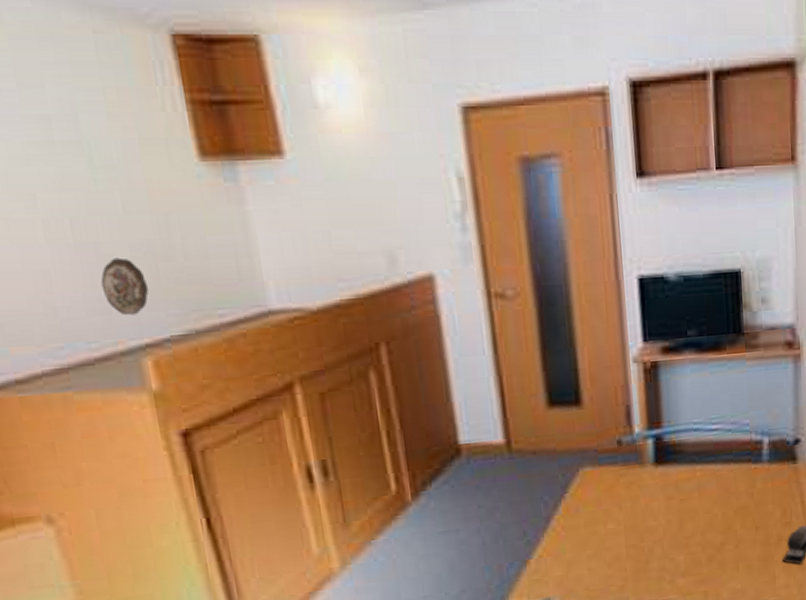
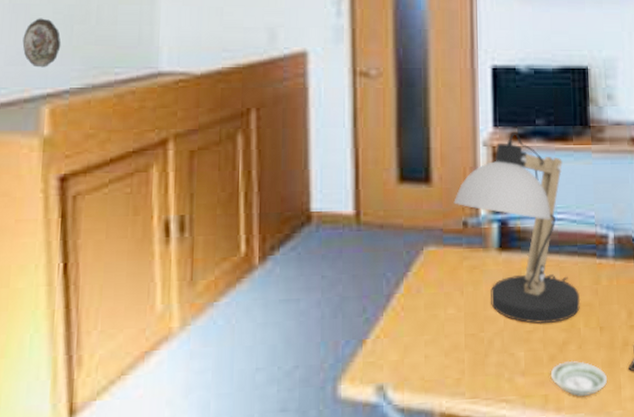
desk lamp: none [606,345,737,530] -> present [454,131,581,324]
saucer: none [709,558,763,589] -> present [550,360,608,397]

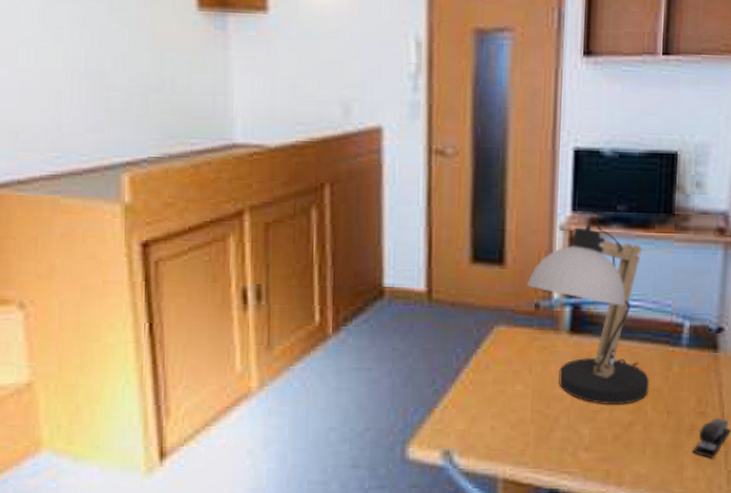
decorative plate: present [22,18,62,68] -> none [100,86,138,136]
saucer: present [550,360,608,397] -> none [613,440,671,474]

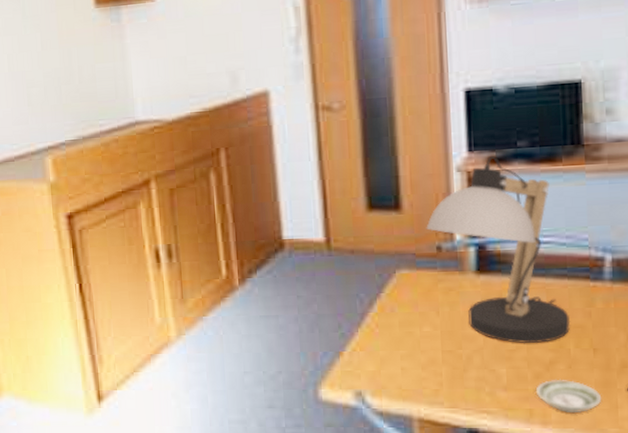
saucer: none [613,440,671,474] -> present [535,379,602,414]

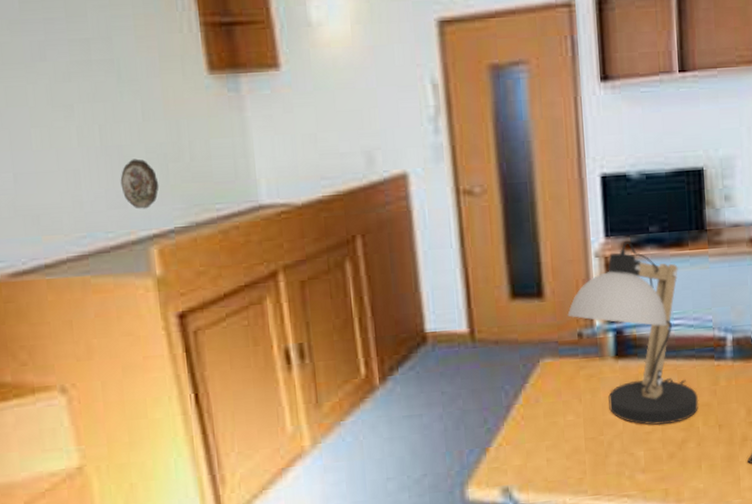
decorative plate: none [23,82,54,125] -> present [120,158,160,209]
saucer: present [535,379,602,414] -> none [670,456,727,489]

